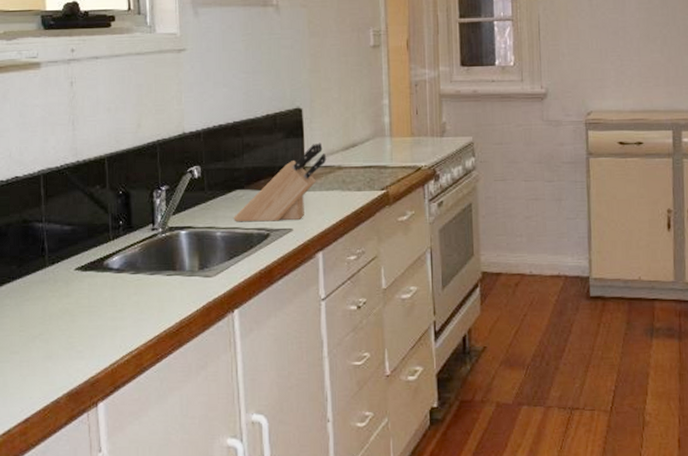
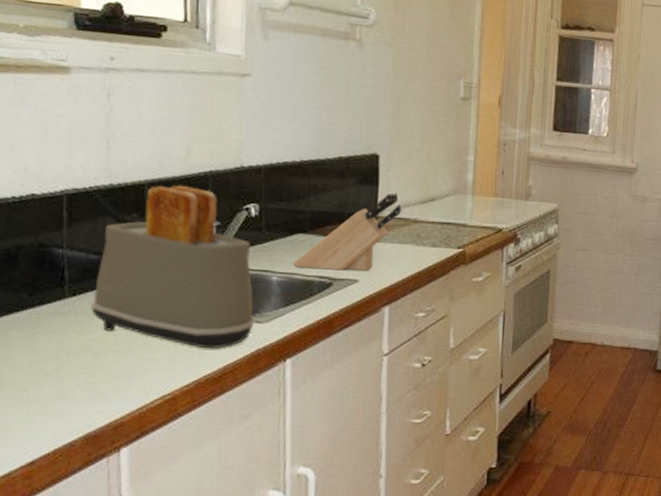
toaster: none [67,155,205,305] -> present [91,185,256,349]

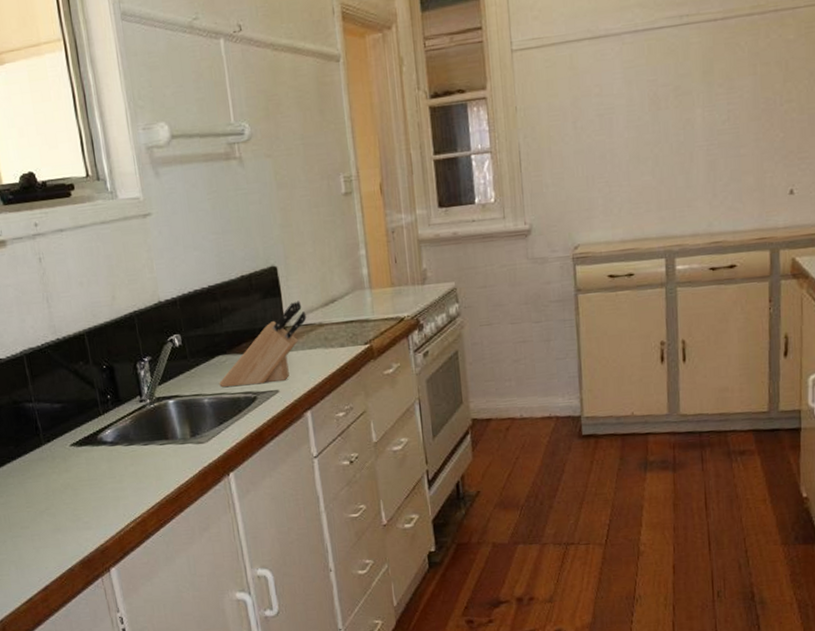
toaster: present [91,185,256,349] -> none [61,328,197,473]

